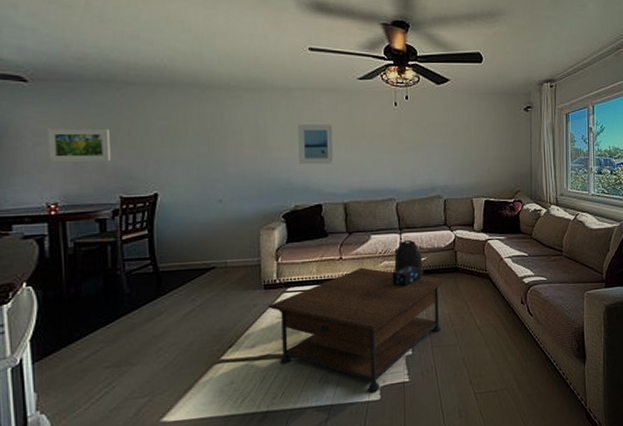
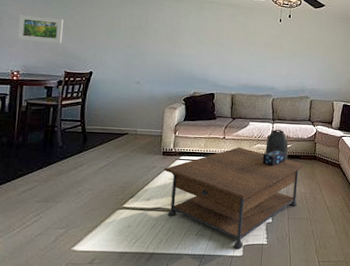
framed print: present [298,124,334,165] -> none [201,29,230,63]

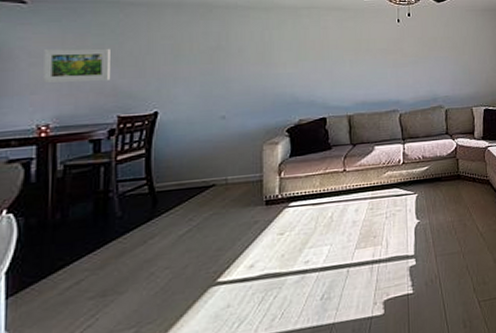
coffee table: present [163,147,306,249] -> none [269,178,449,307]
decorative box: present [262,150,287,167] -> none [395,175,425,197]
backpack: present [265,129,289,160] -> none [397,149,427,186]

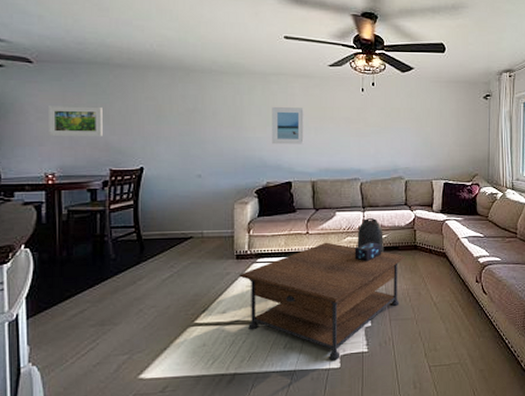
coffee table: none [269,178,449,307] -> present [239,242,406,360]
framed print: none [304,41,339,80] -> present [272,107,304,145]
decorative box: none [395,175,425,197] -> present [354,242,382,262]
backpack: none [397,149,427,186] -> present [357,217,385,253]

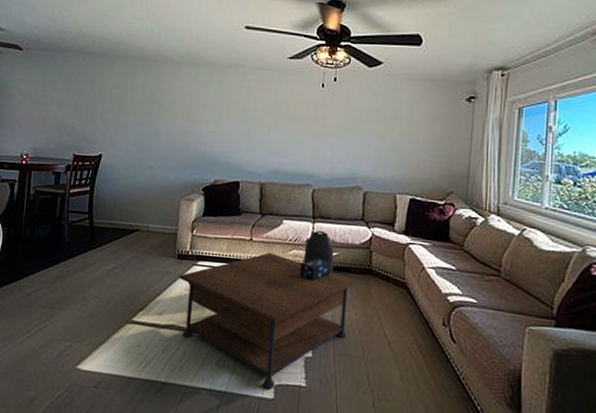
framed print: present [49,106,102,137] -> none [28,90,73,123]
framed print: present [272,107,304,145] -> none [223,101,259,142]

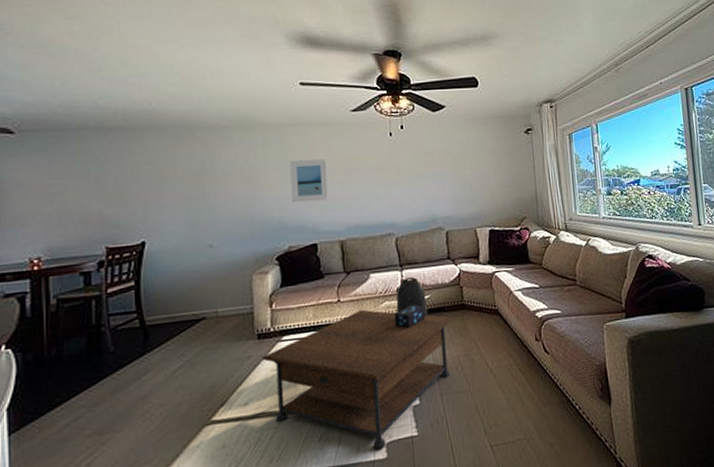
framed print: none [223,101,259,142] -> present [290,159,329,203]

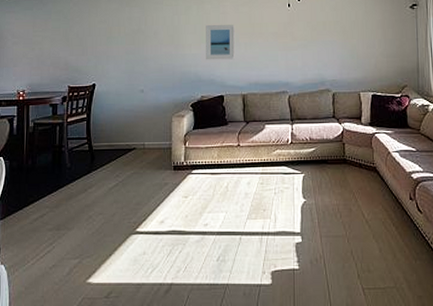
coffee table: present [261,309,454,450] -> none [176,154,335,276]
decorative box: present [394,304,426,329] -> none [284,155,311,176]
backpack: present [396,276,429,317] -> none [286,130,314,166]

